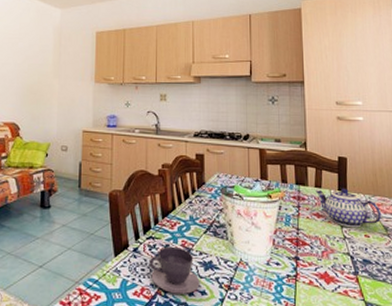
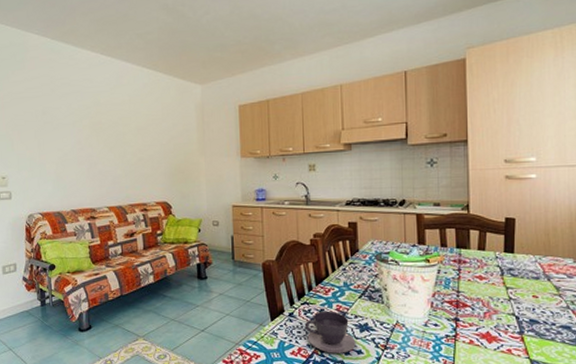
teapot: present [315,188,382,228] -> none [478,249,554,289]

